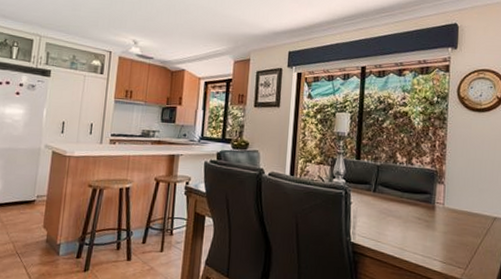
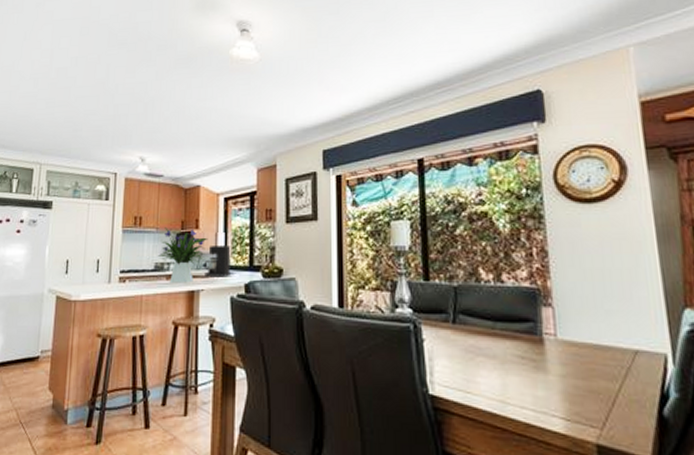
flower arrangement: none [144,102,189,149] -> present [157,227,209,283]
coffee maker: none [184,119,208,146] -> present [205,244,231,277]

